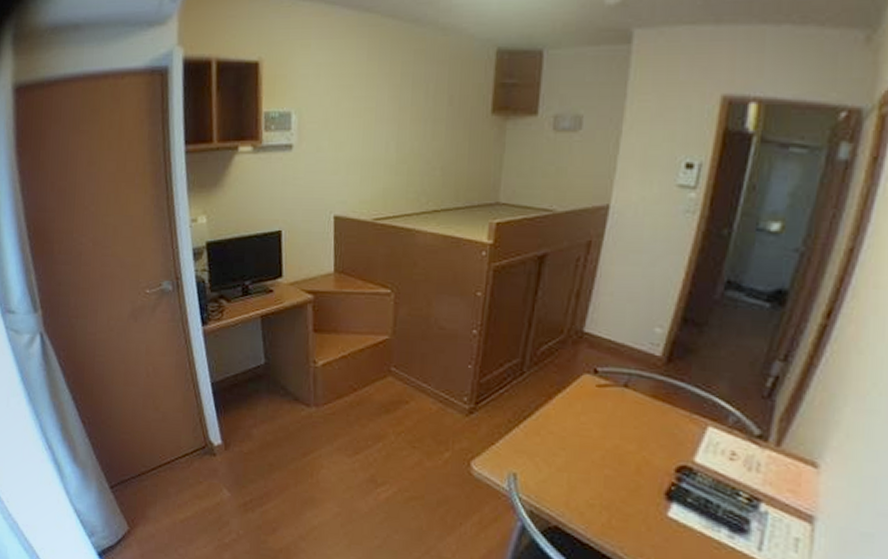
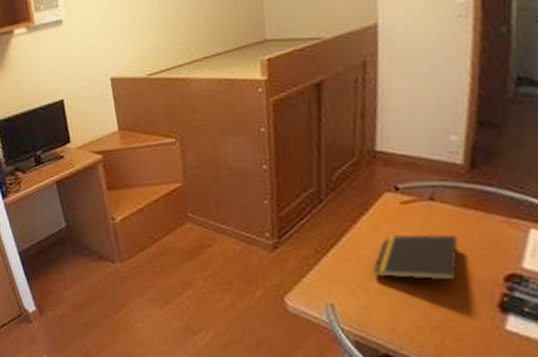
notepad: none [559,414,642,465] -> present [373,233,459,281]

